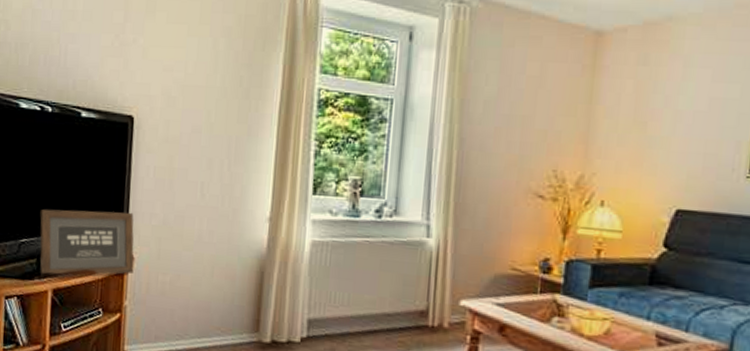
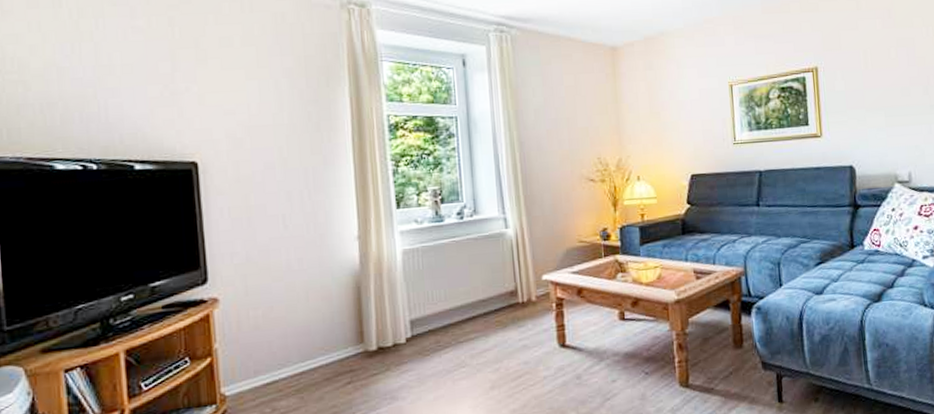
picture frame: present [40,209,134,278] -> none [97,255,220,341]

